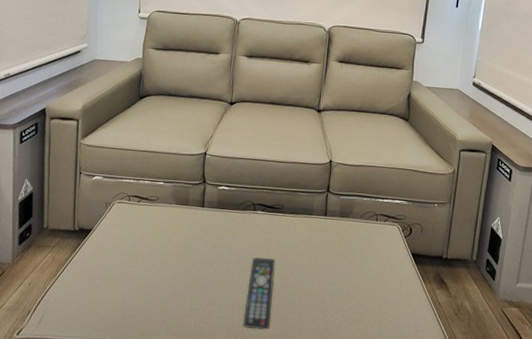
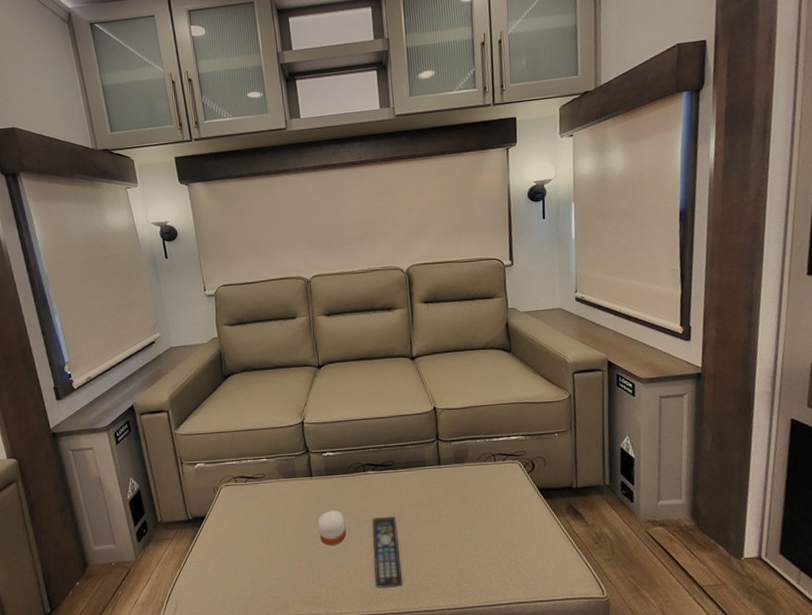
candle: none [199,243,227,279] -> present [318,510,347,546]

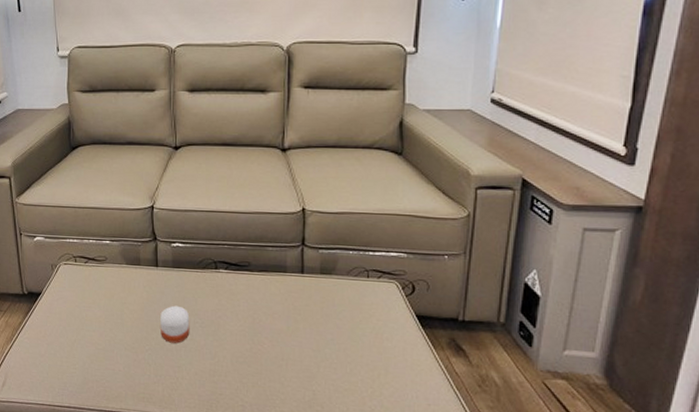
remote control: present [372,517,402,588] -> none [216,320,248,398]

